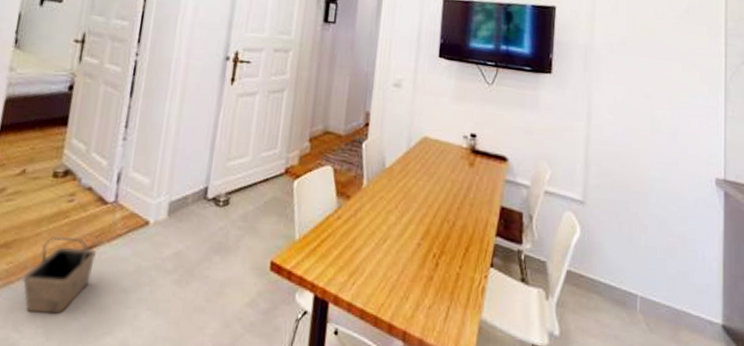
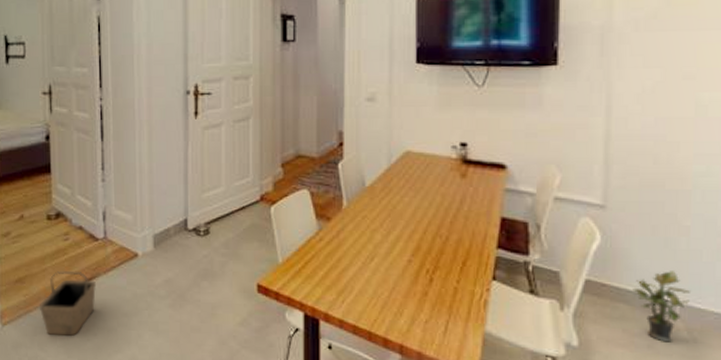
potted plant: none [604,265,649,333] -> present [633,271,692,342]

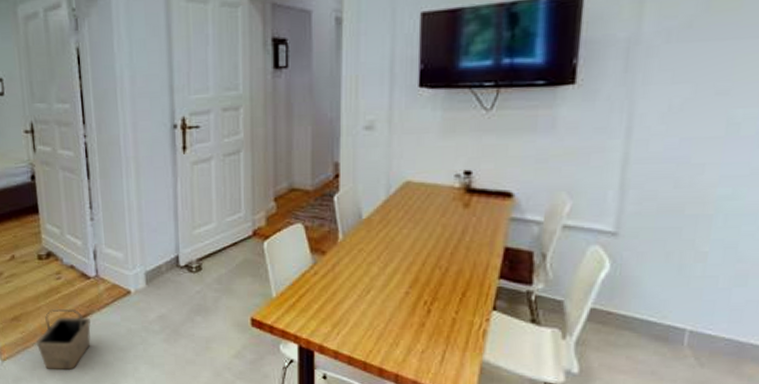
potted plant: present [633,271,692,342] -> none [640,298,703,368]

